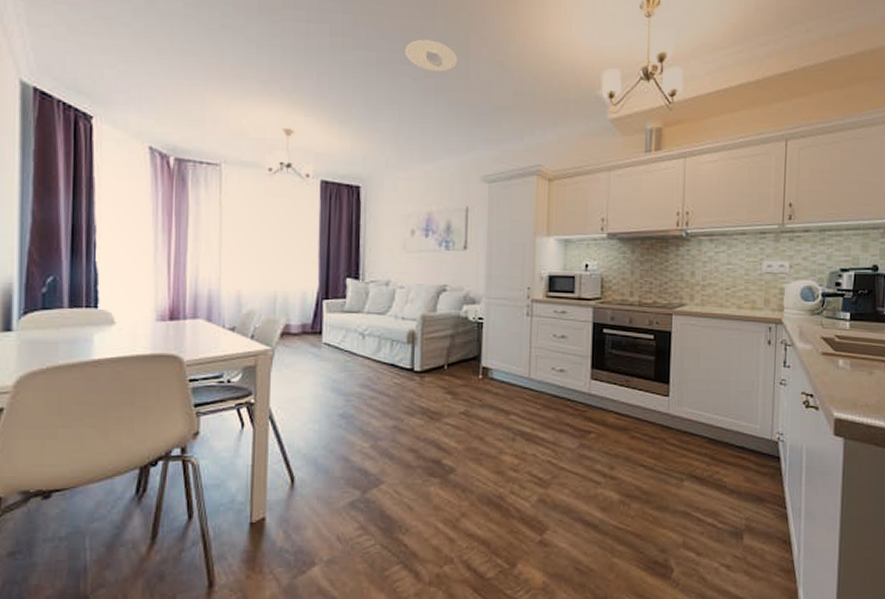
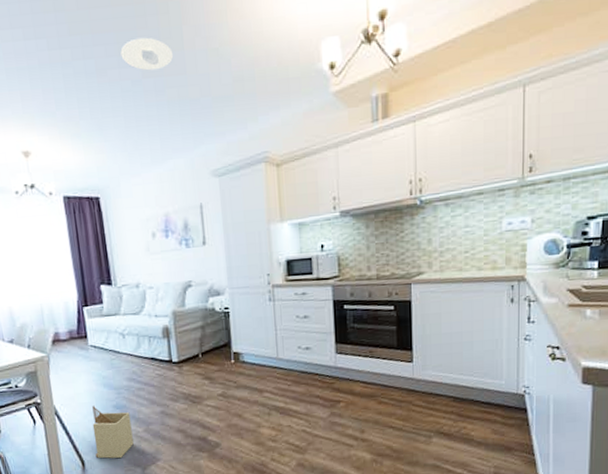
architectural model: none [308,412,357,476] -> present [92,405,134,459]

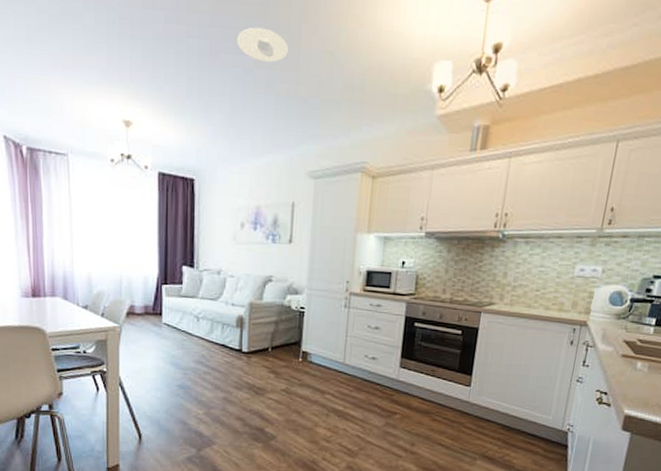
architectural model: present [92,405,134,459] -> none [153,382,193,436]

